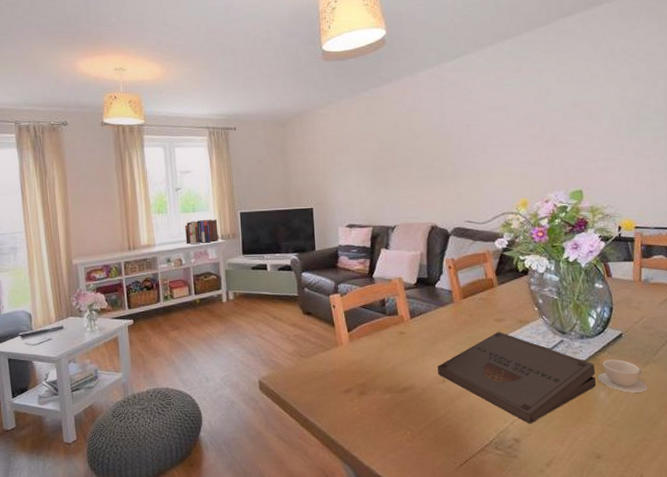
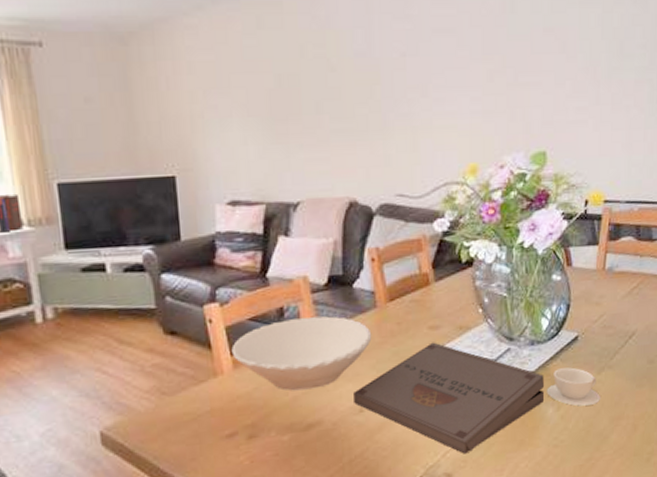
bowl: none [348,307,451,361] -> present [231,316,372,391]

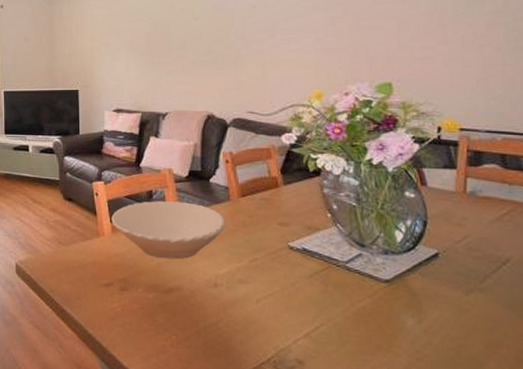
pizza box: present [354,342,544,454] -> none [209,237,402,346]
teacup: present [546,367,600,406] -> none [404,282,471,326]

